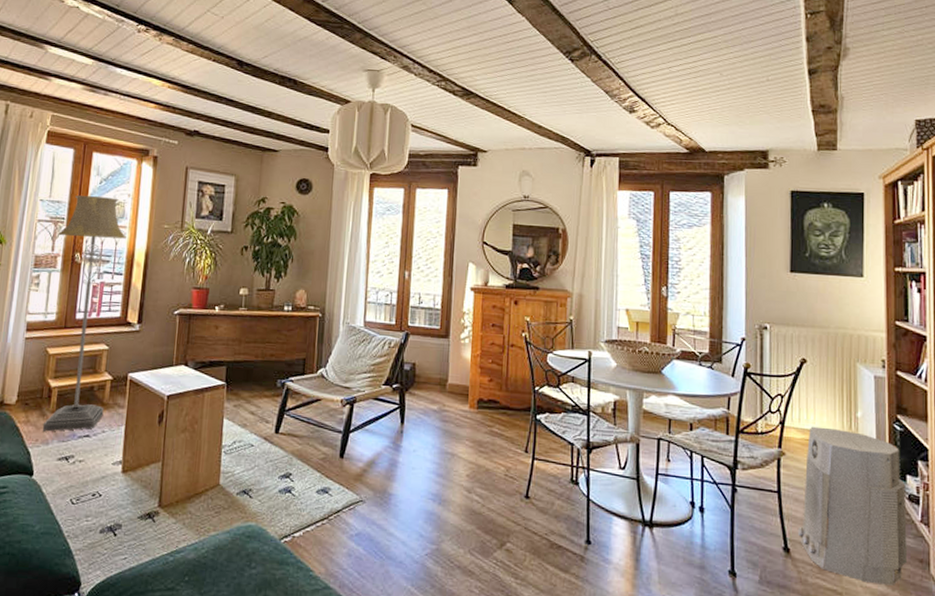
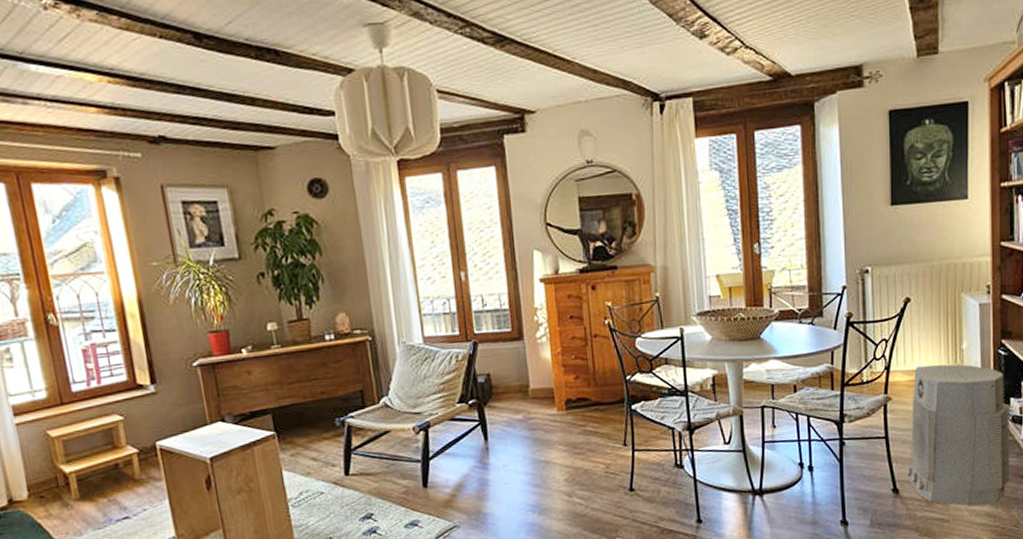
floor lamp: present [42,195,126,432] -> none [16,238,139,523]

